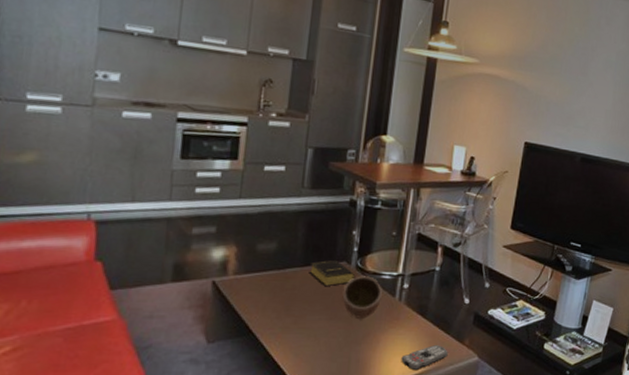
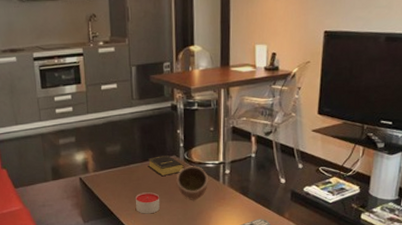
candle: none [284,306,319,334] -> present [136,192,160,214]

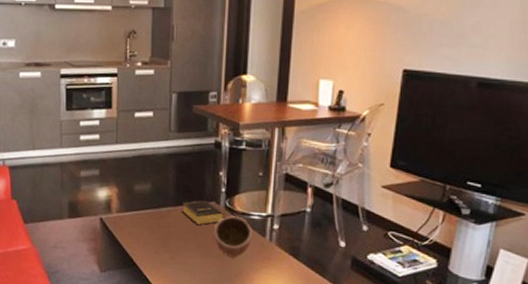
candle: present [136,192,160,214] -> none [163,242,193,269]

